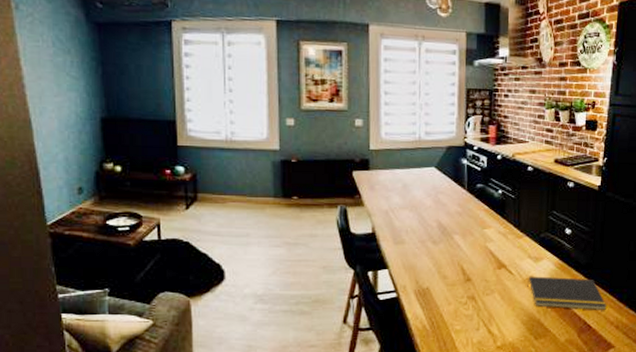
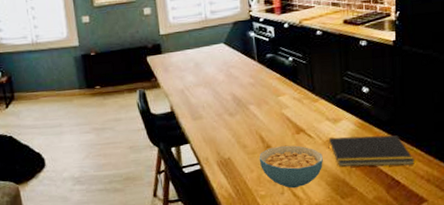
cereal bowl: none [458,280,521,325] -> present [259,145,323,189]

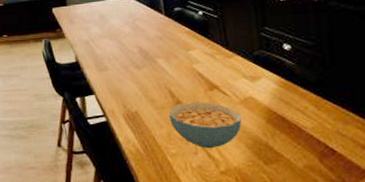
notepad: present [328,135,415,167] -> none [246,96,353,133]

